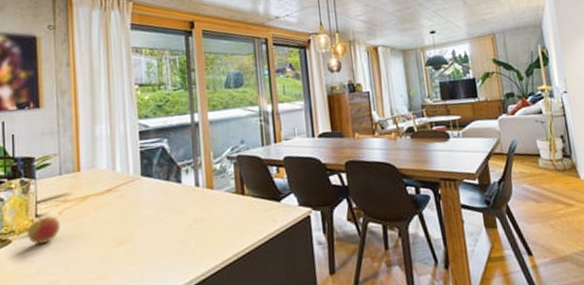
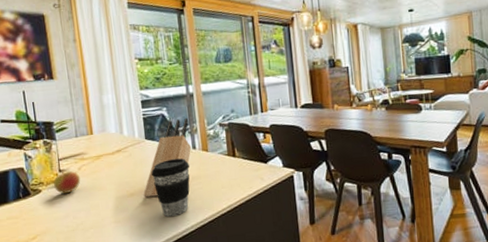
knife block: none [135,150,195,247] -> present [143,117,192,198]
coffee cup: none [146,198,192,271] -> present [151,158,190,217]

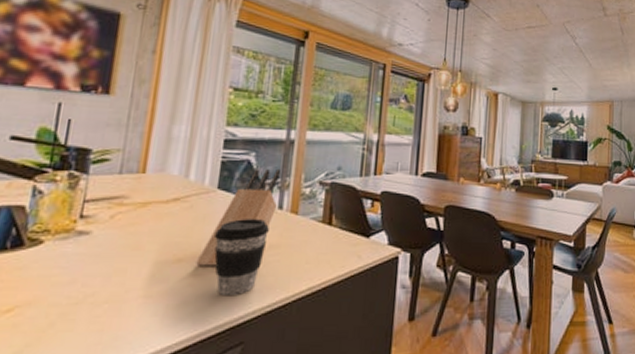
apple: present [53,170,81,194] -> none [65,216,110,249]

